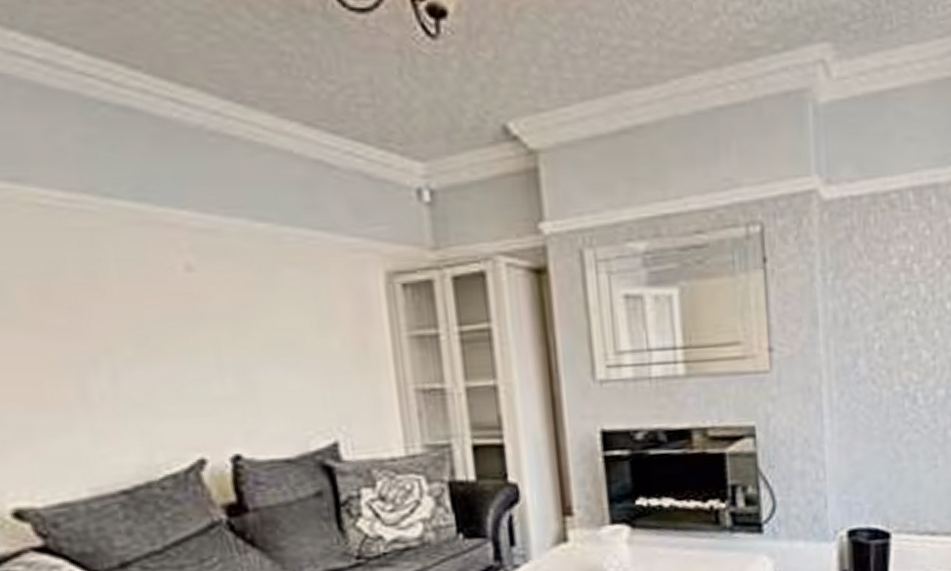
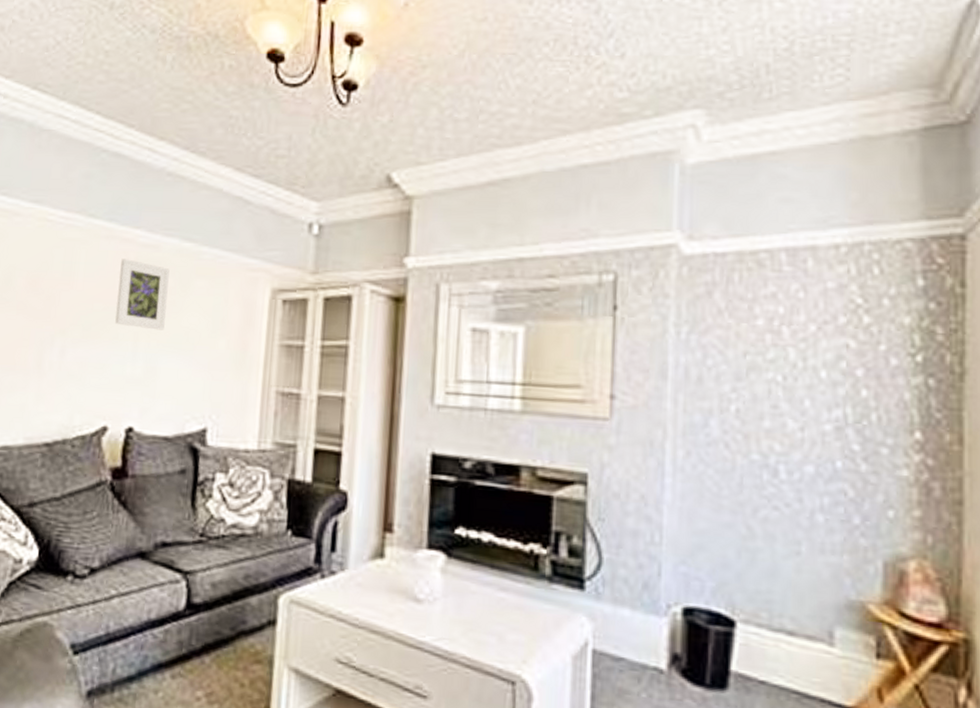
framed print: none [169,249,254,336] -> present [115,259,170,330]

